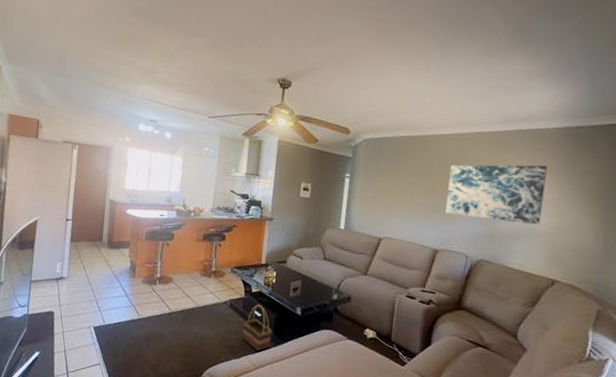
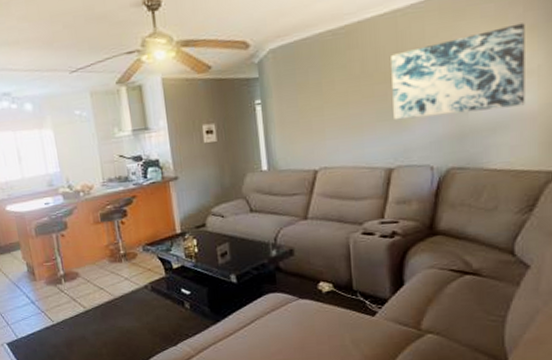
basket: present [242,305,272,351] -> none [172,281,209,333]

